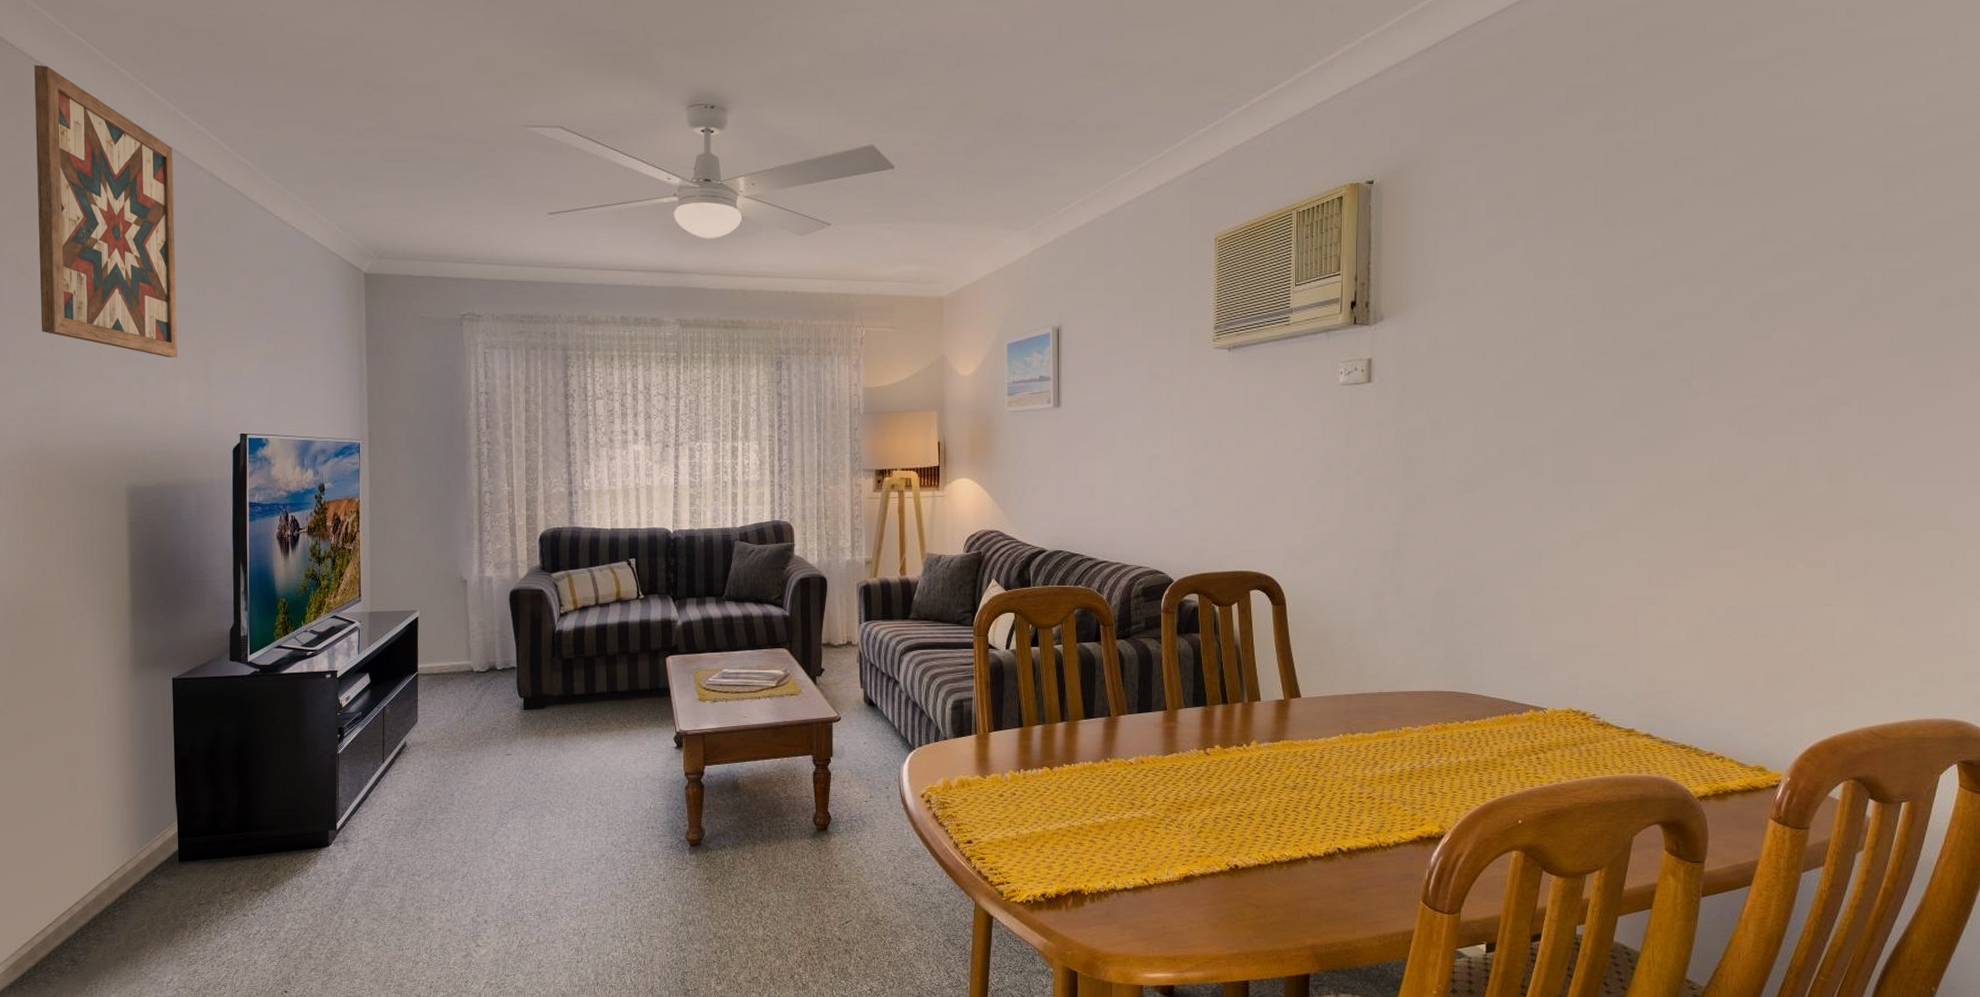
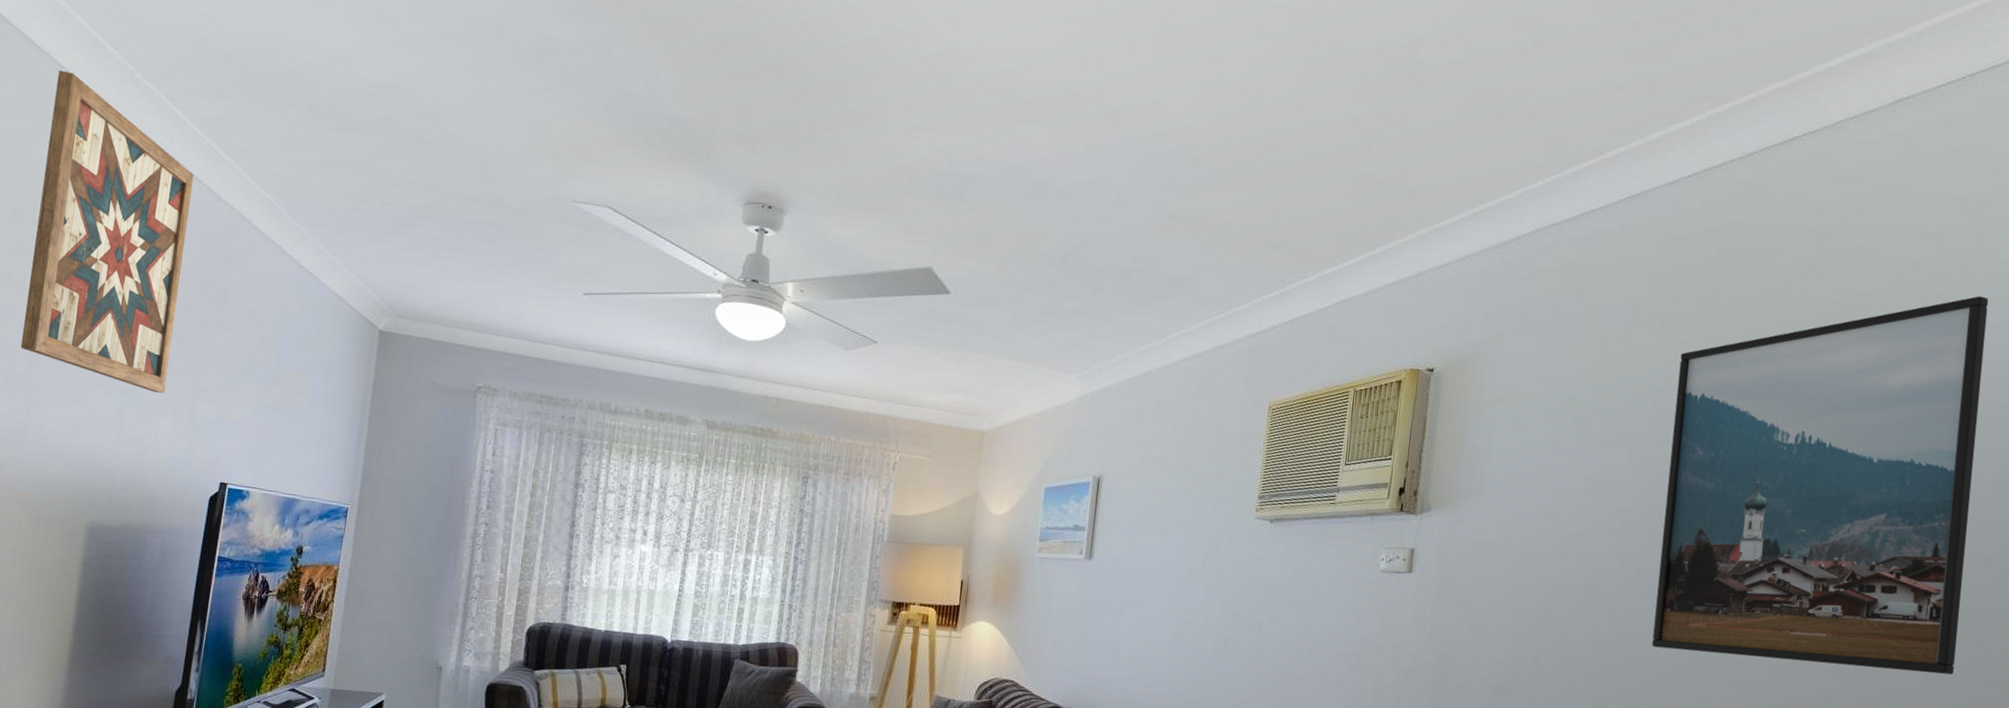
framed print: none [1615,36,1929,426] -> present [1652,296,1989,675]

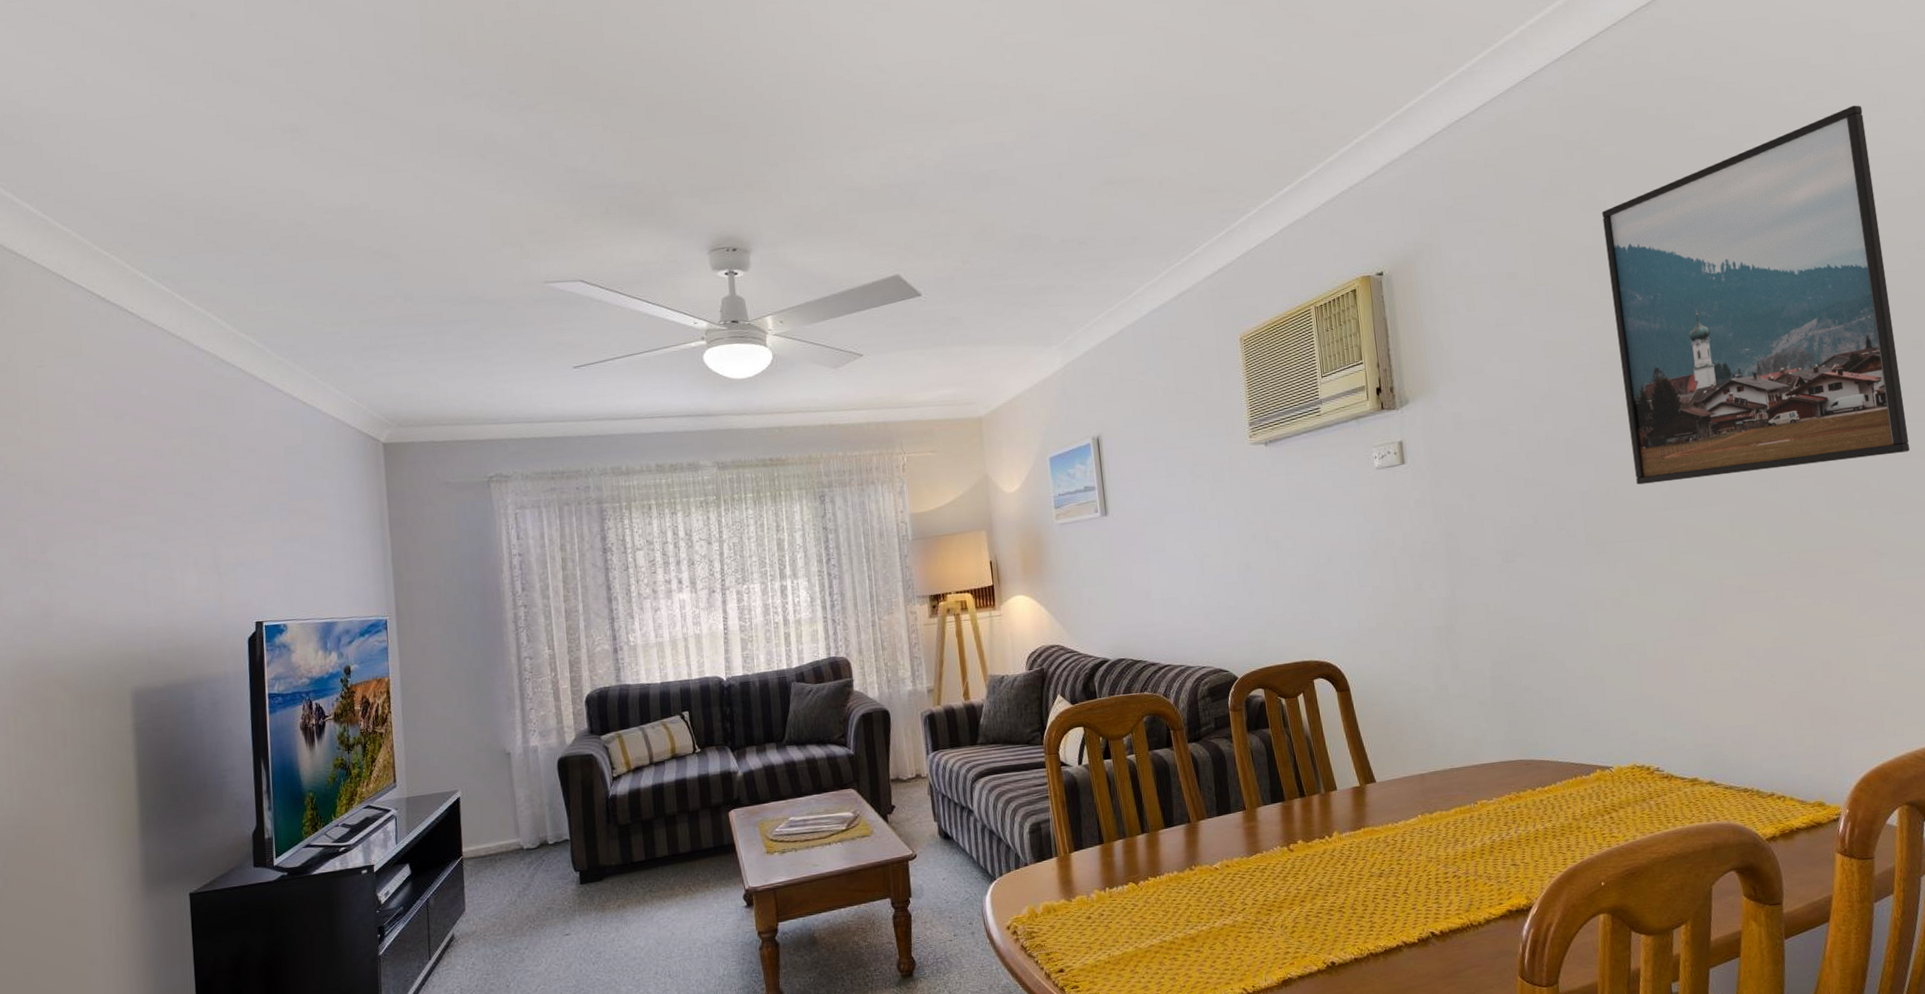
wall art: present [20,70,194,394] -> none [16,258,183,549]

